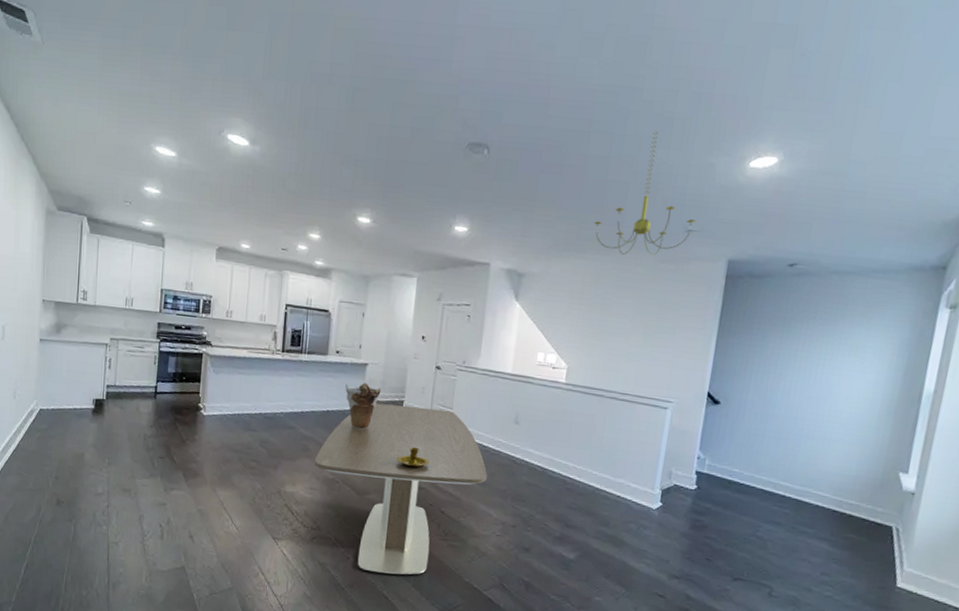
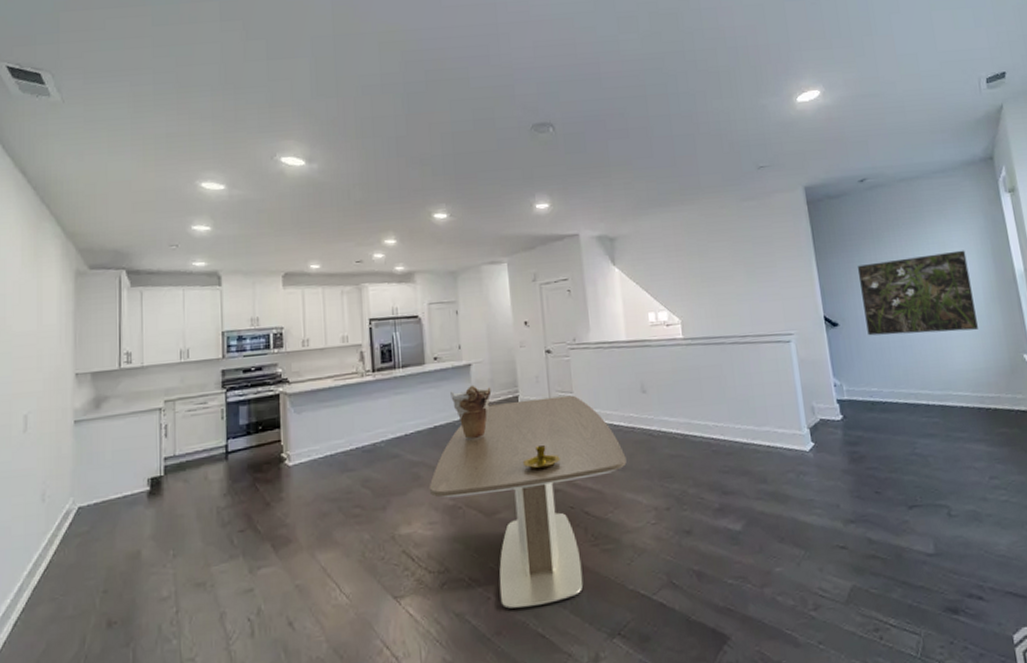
chandelier: present [594,130,696,255] -> none [671,85,764,201]
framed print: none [746,350,878,438] -> present [857,250,978,336]

